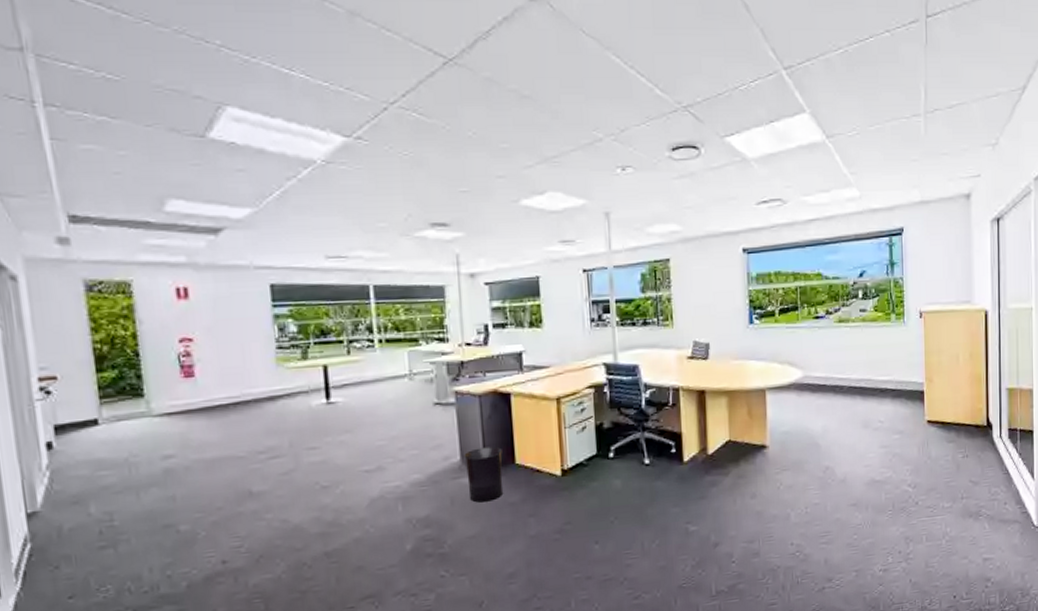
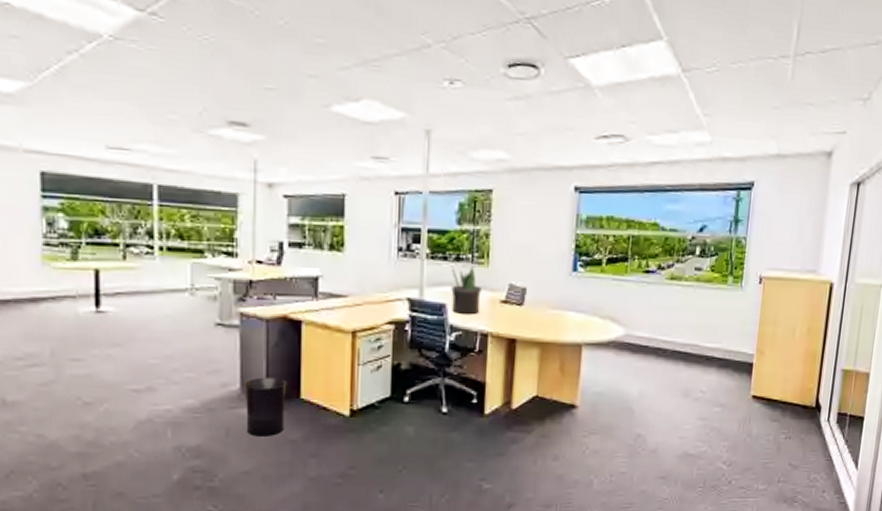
planter: none [640,328,669,374] -> present [451,266,481,315]

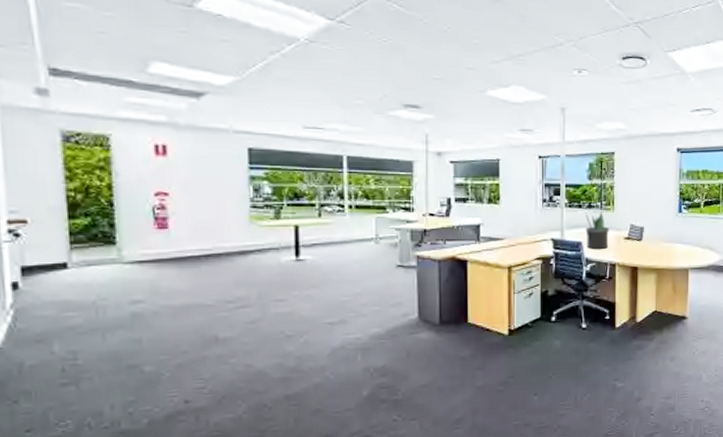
waste bin: present [244,377,287,436] -> none [421,307,457,356]

